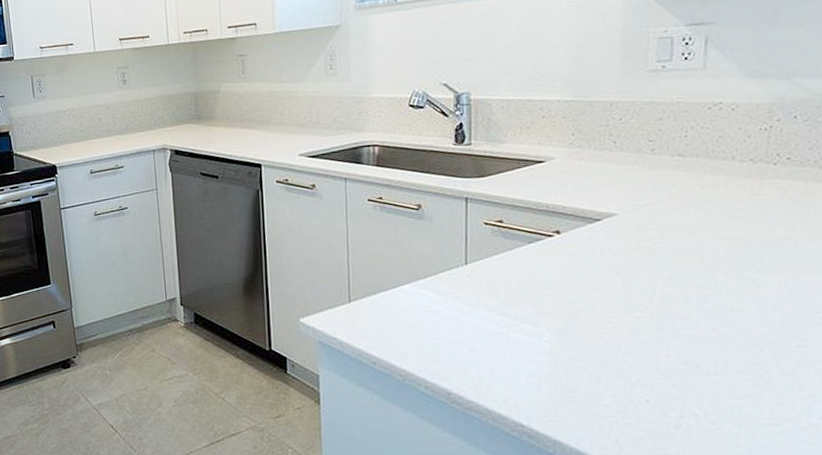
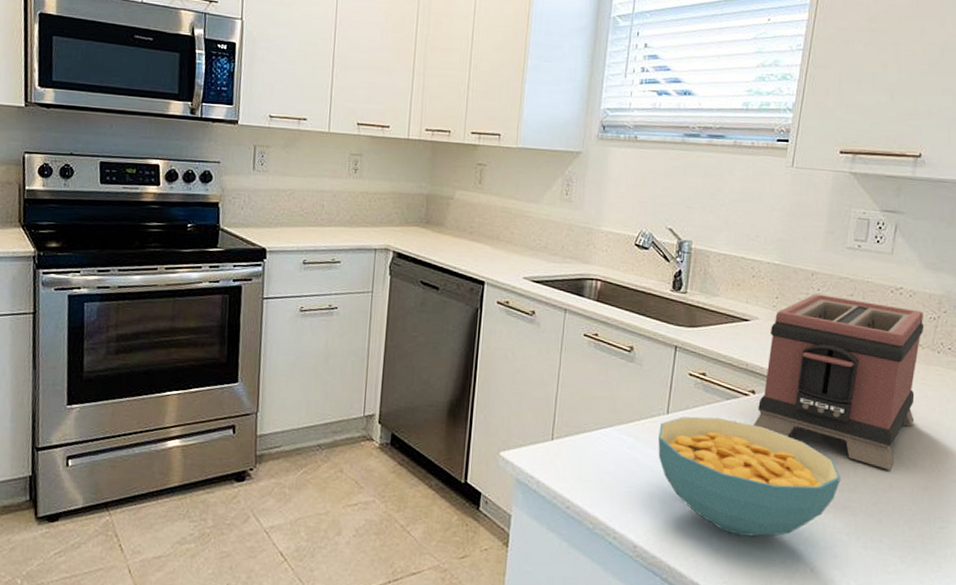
cereal bowl: none [459,262,670,374] -> present [658,416,840,537]
toaster: none [562,123,754,293] -> present [754,294,924,470]

